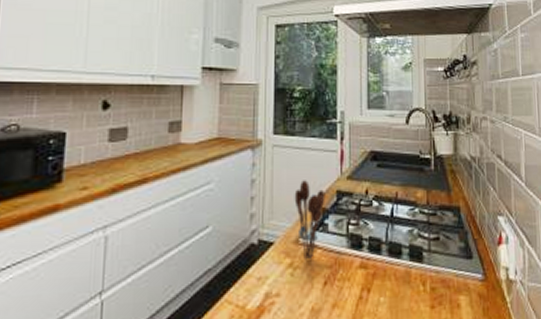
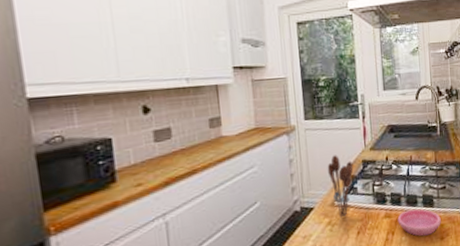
saucer: none [375,261,432,301] -> present [397,208,441,237]

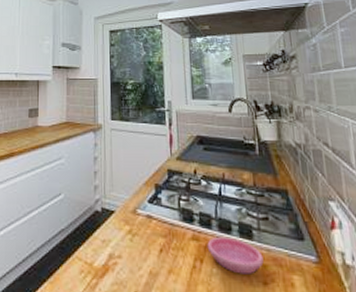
utensil holder: present [327,155,354,219] -> none [130,159,158,230]

